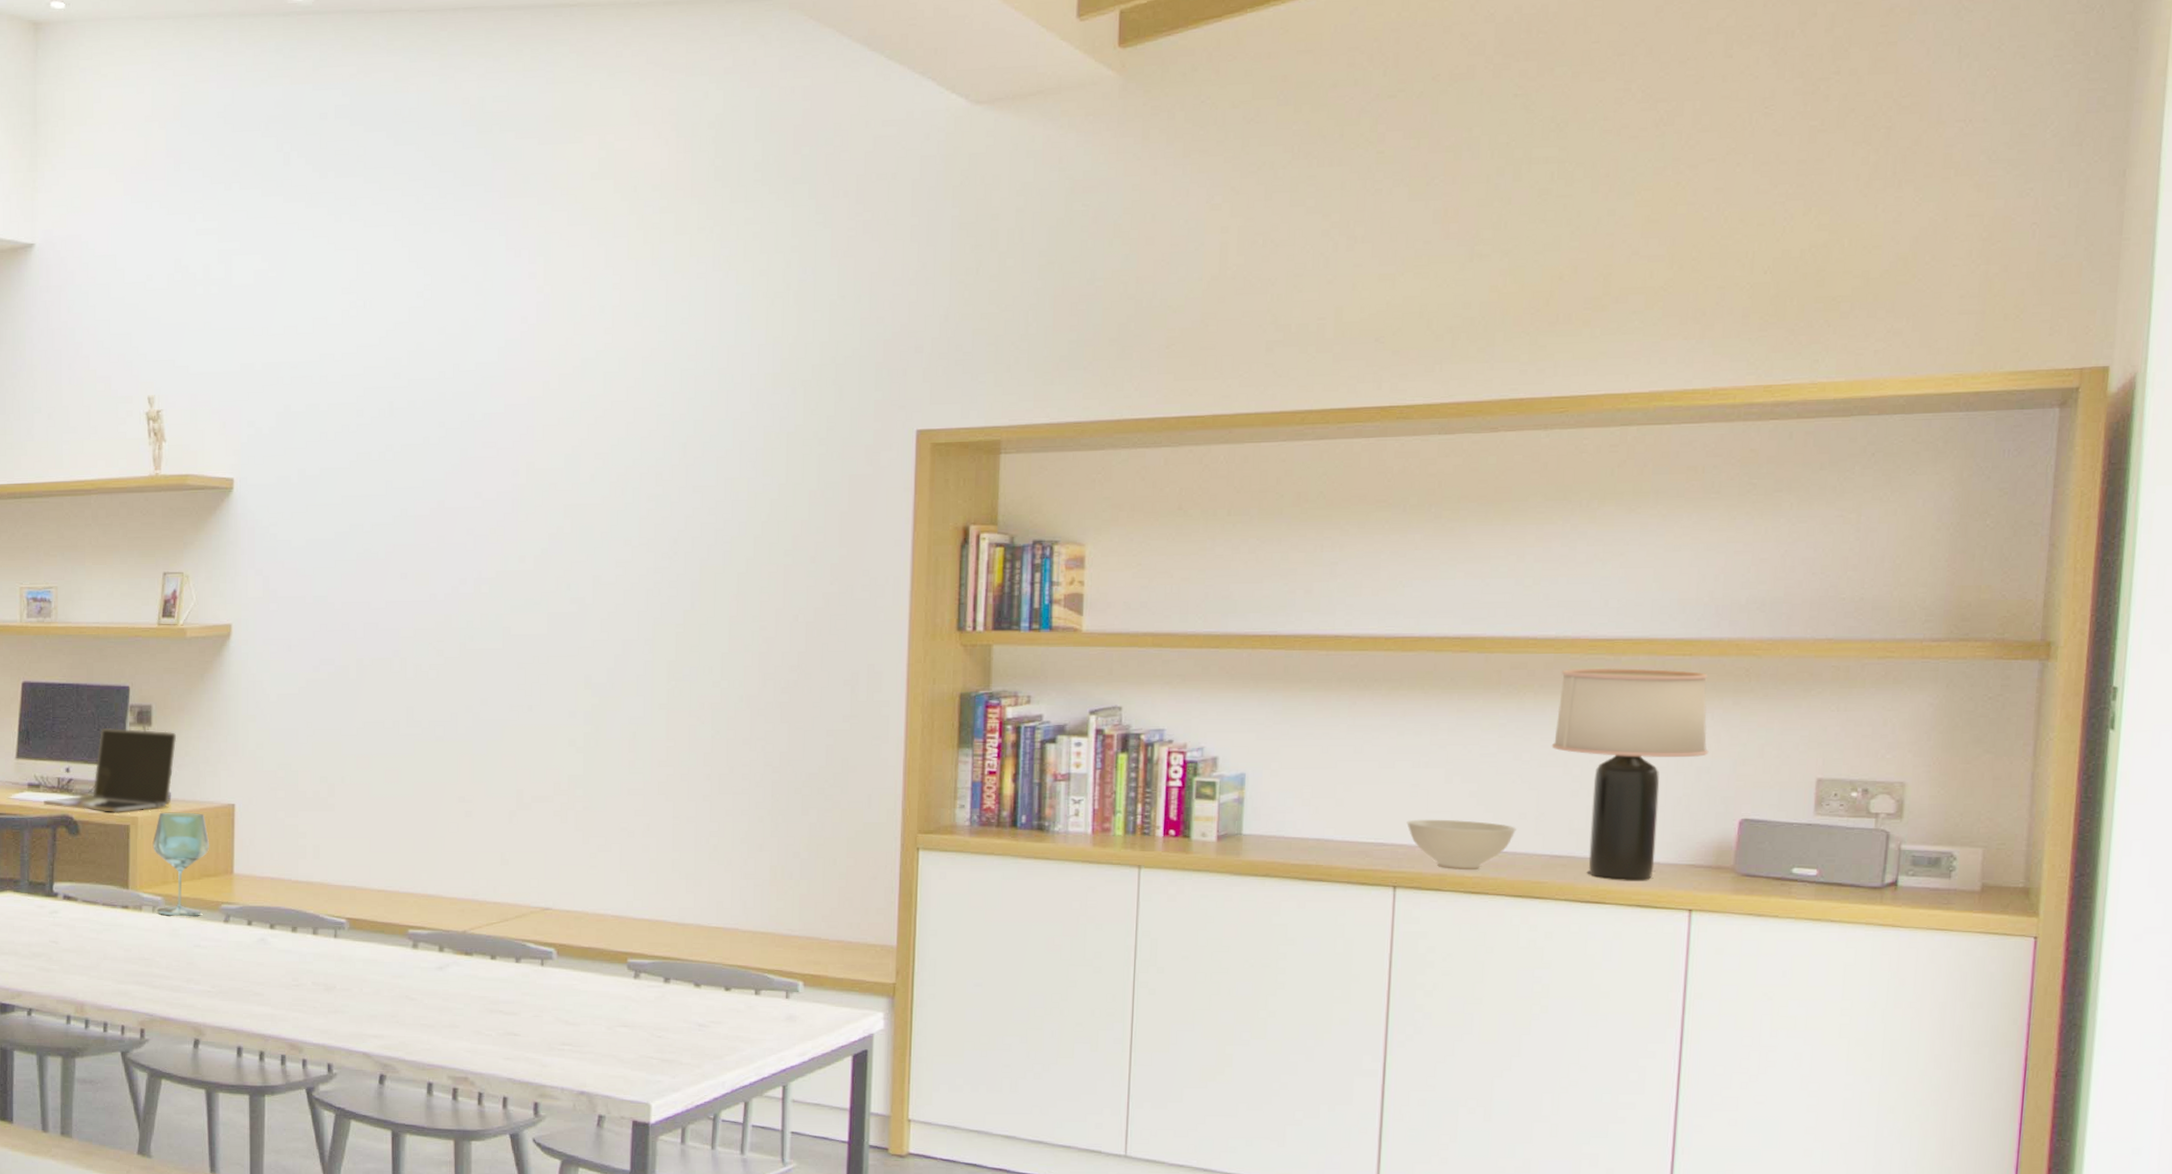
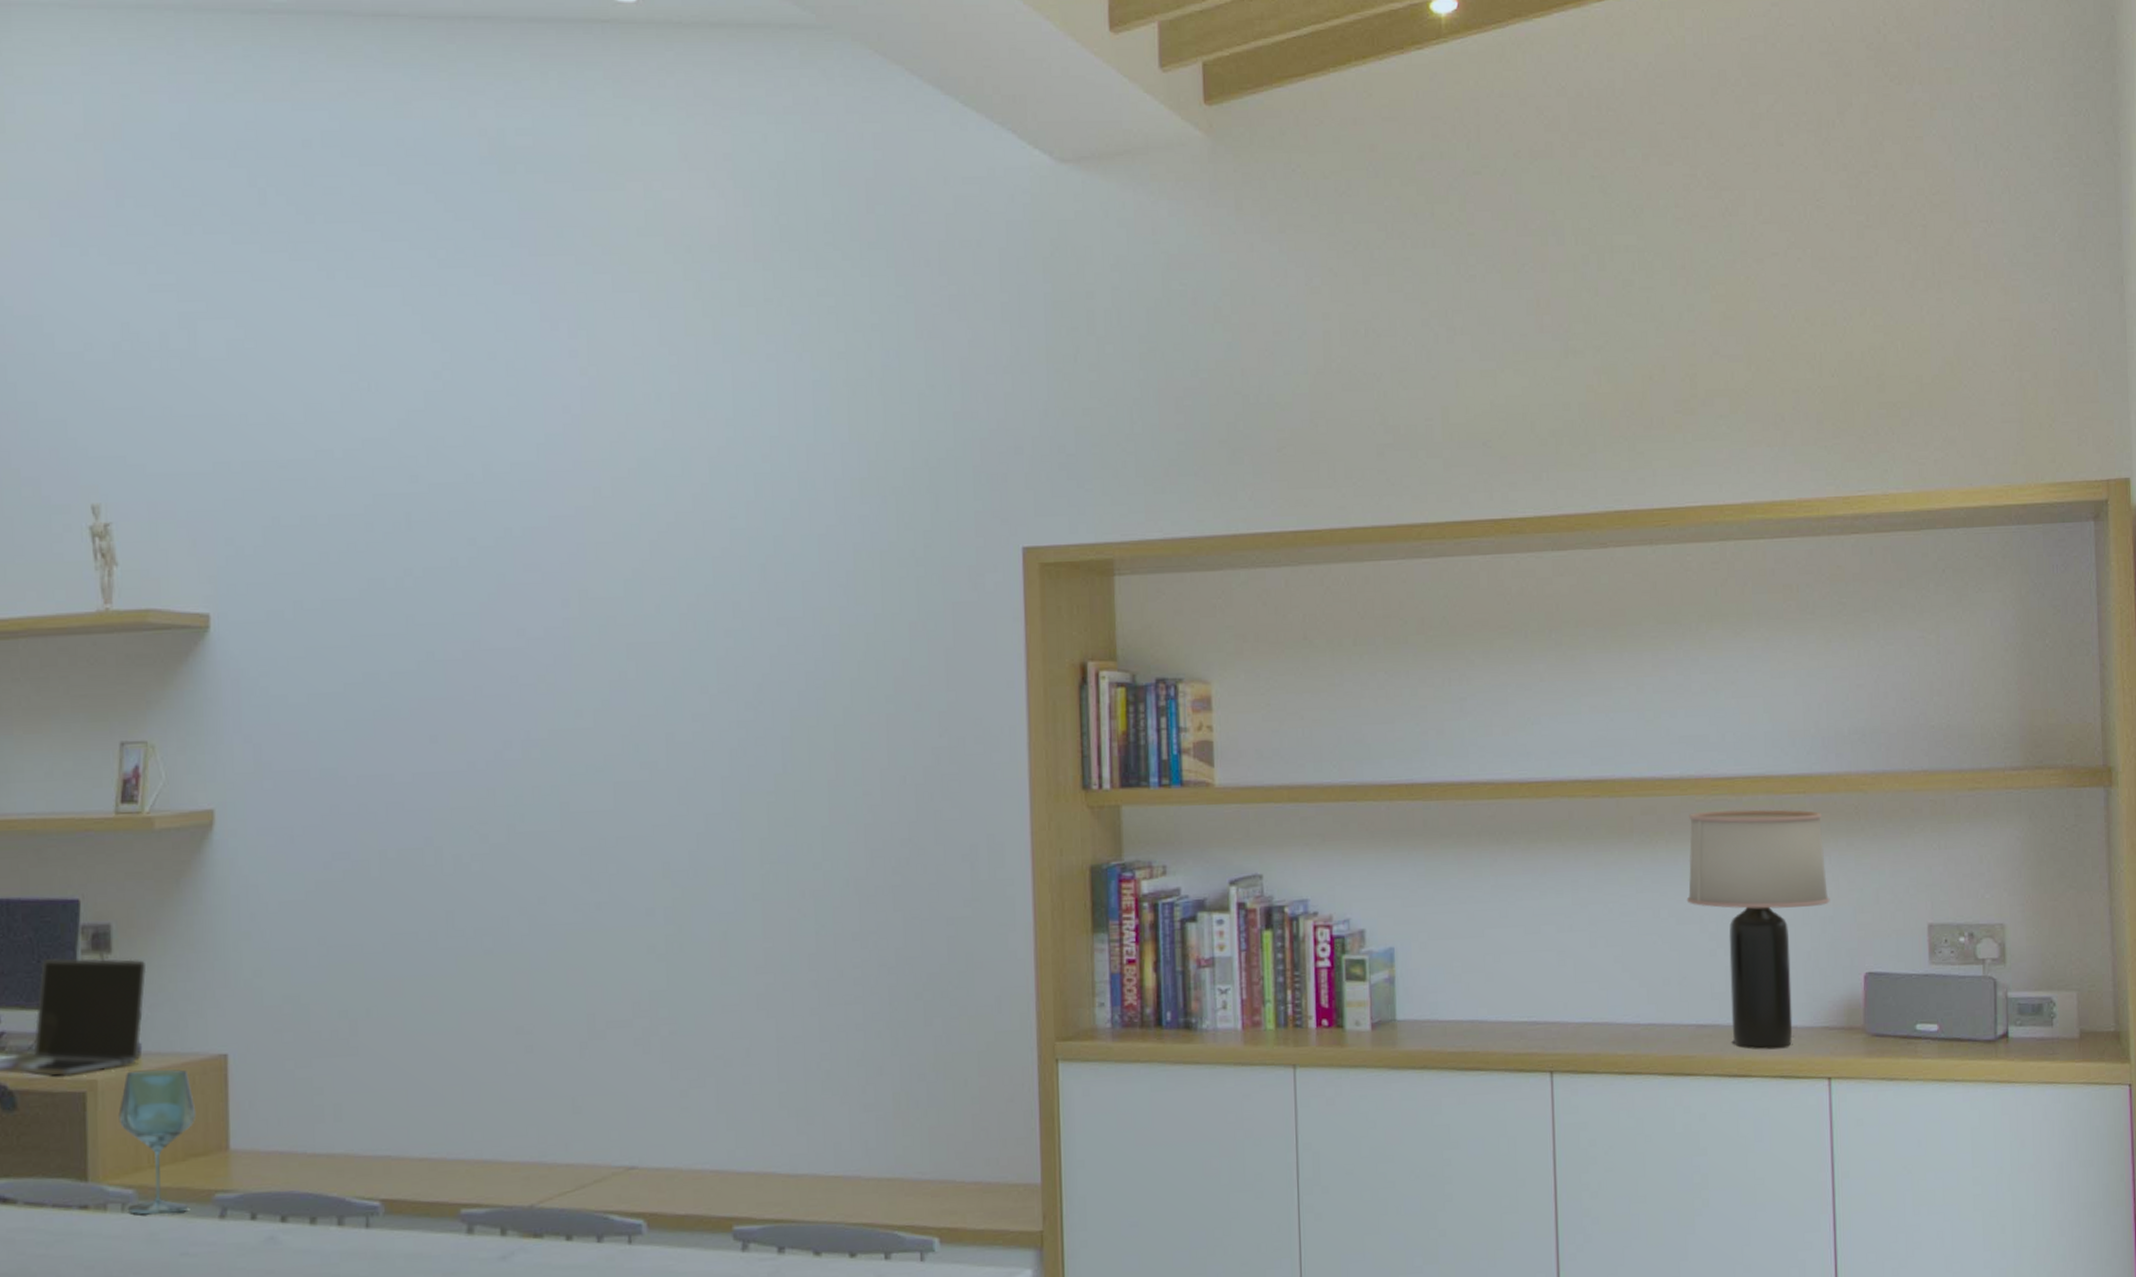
bowl: present [1406,819,1516,871] -> none [1557,990,1662,1048]

